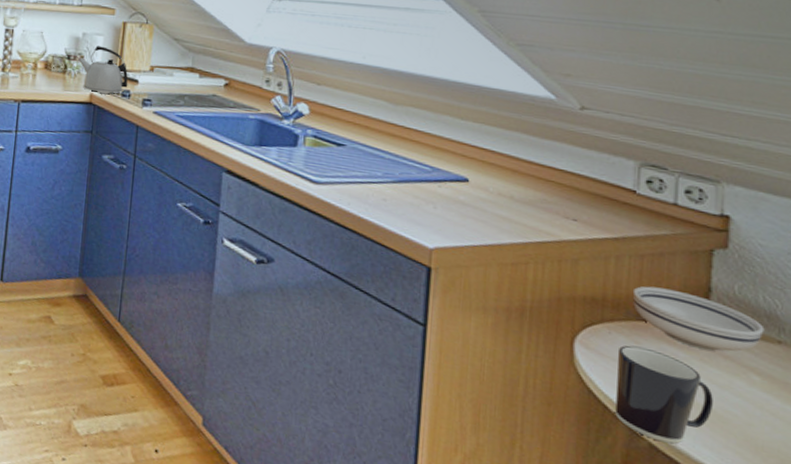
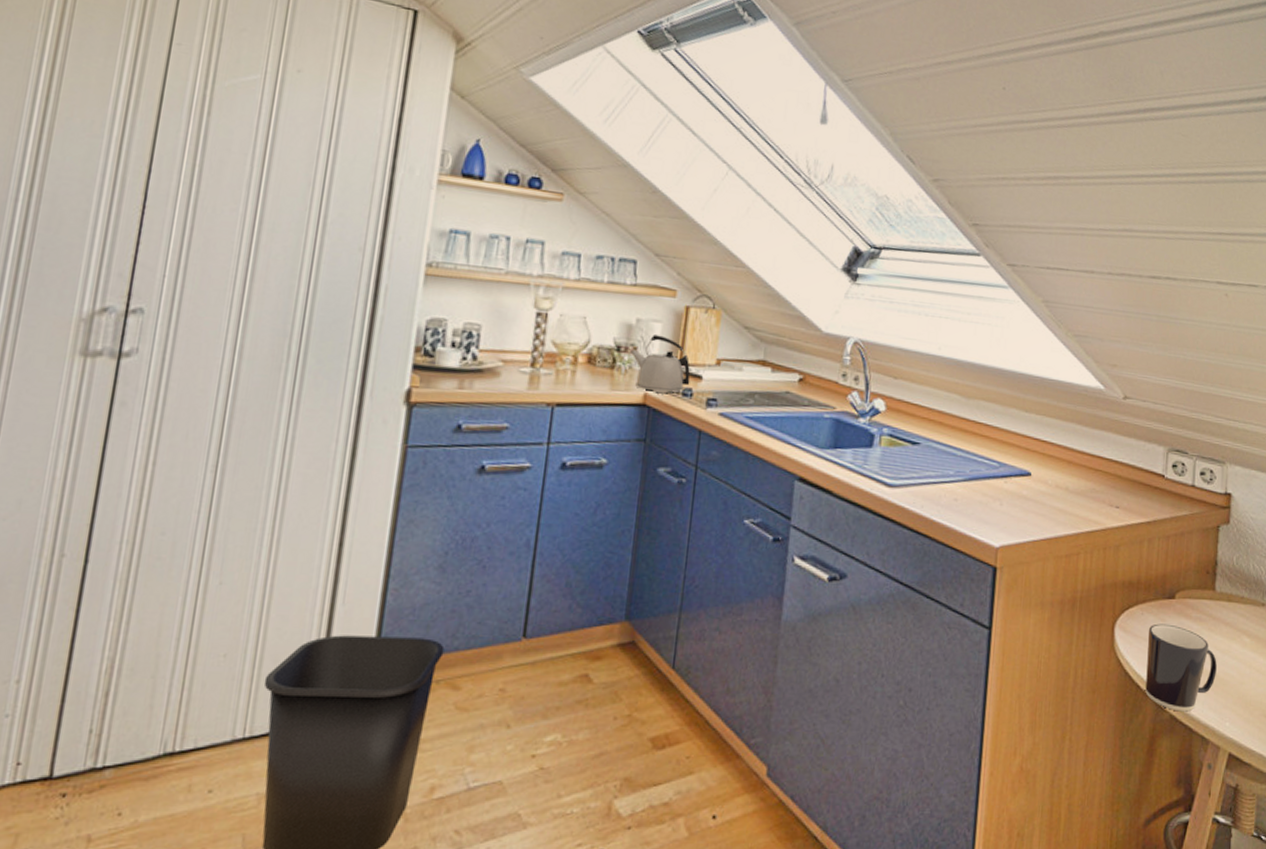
bowl: present [632,285,765,352] -> none [1160,565,1253,619]

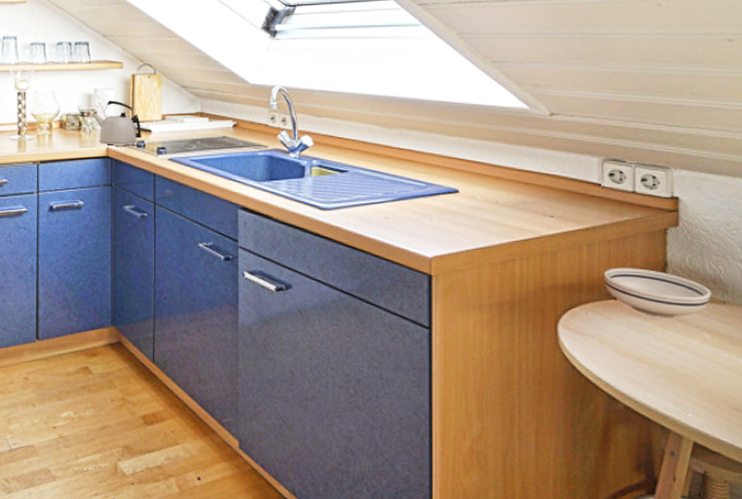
mug: present [1145,623,1217,712] -> none [594,322,674,403]
bowl: none [1160,565,1253,619] -> present [603,268,712,317]

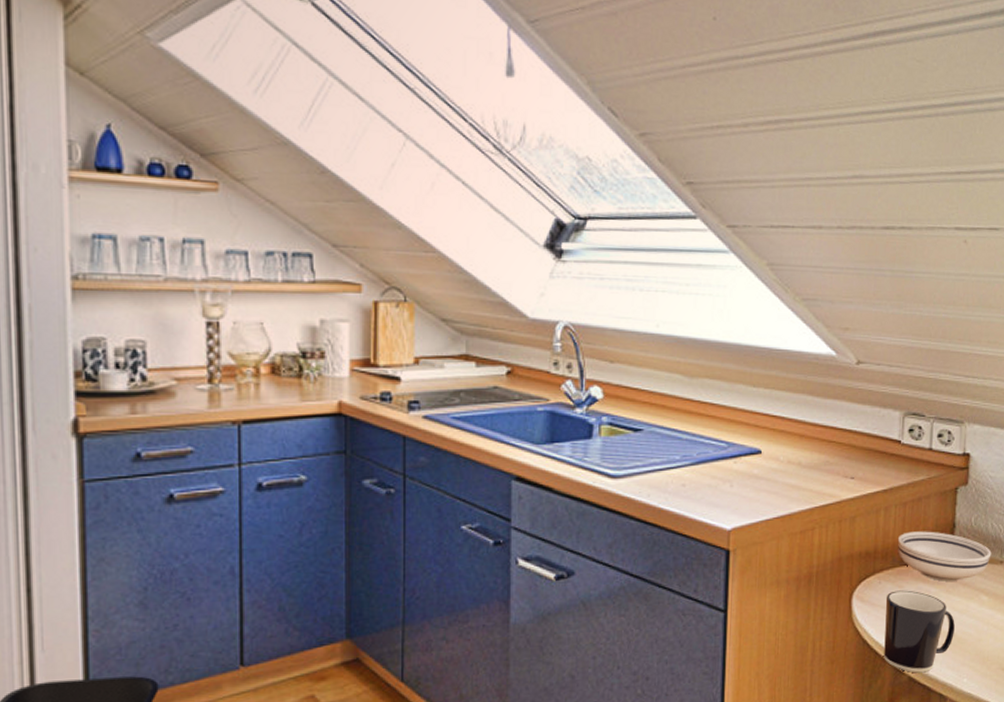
kettle: present [92,100,142,147] -> none [317,336,388,400]
mug: none [594,322,674,403] -> present [884,590,955,673]

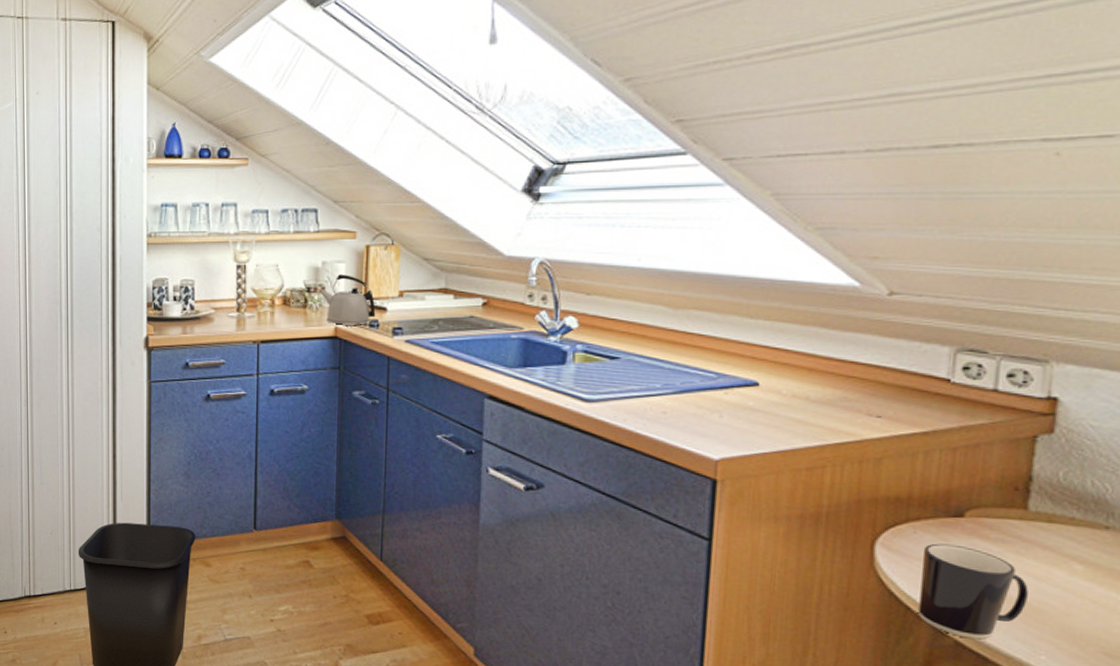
kettle: none [317,336,388,400] -> present [319,274,376,327]
bowl: present [897,531,992,582] -> none [941,480,1091,542]

